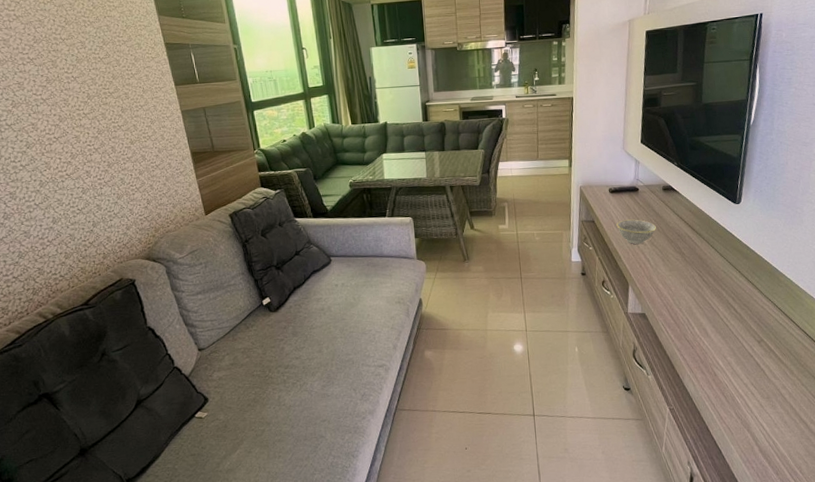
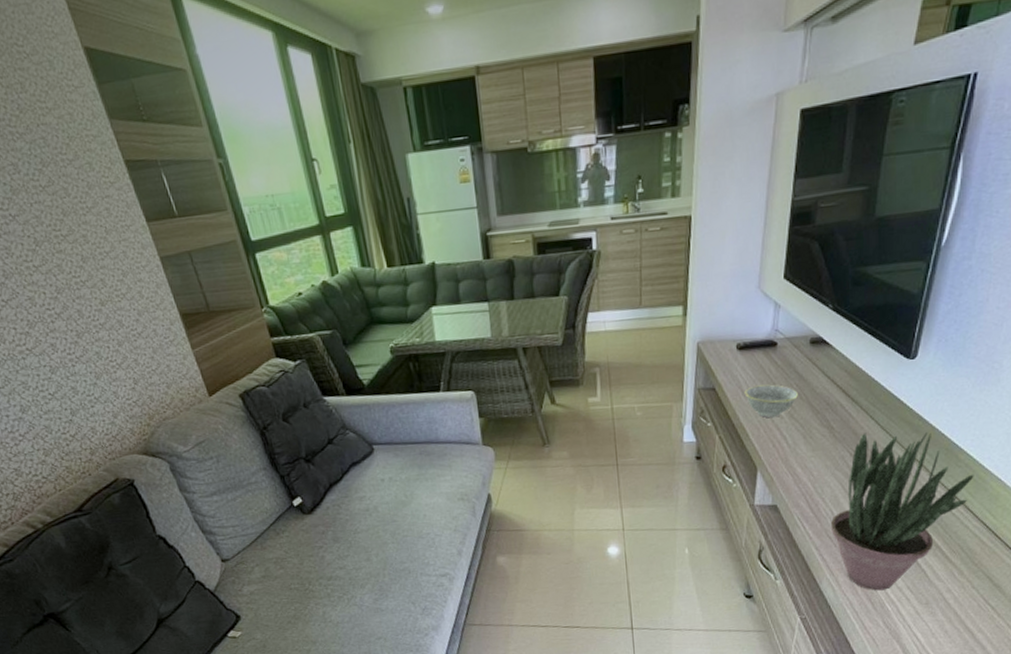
potted plant: none [687,258,793,386] -> present [830,432,974,591]

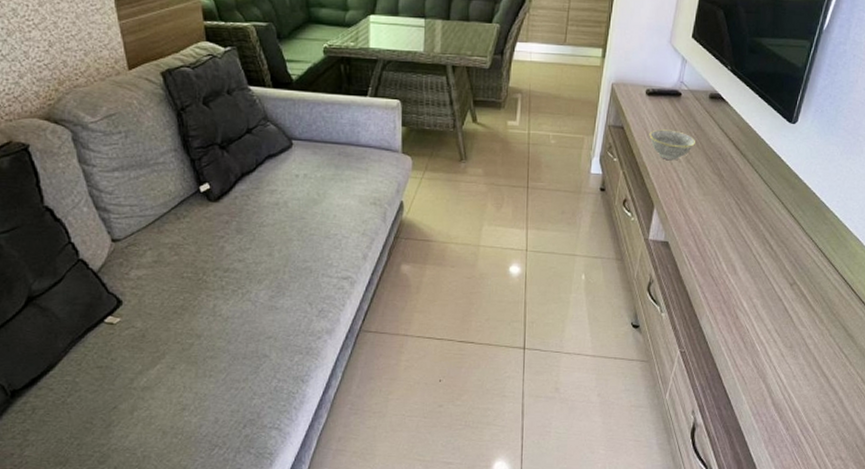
potted plant: present [830,432,974,591] -> none [713,184,838,331]

